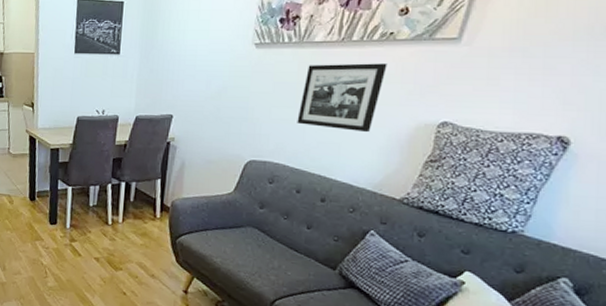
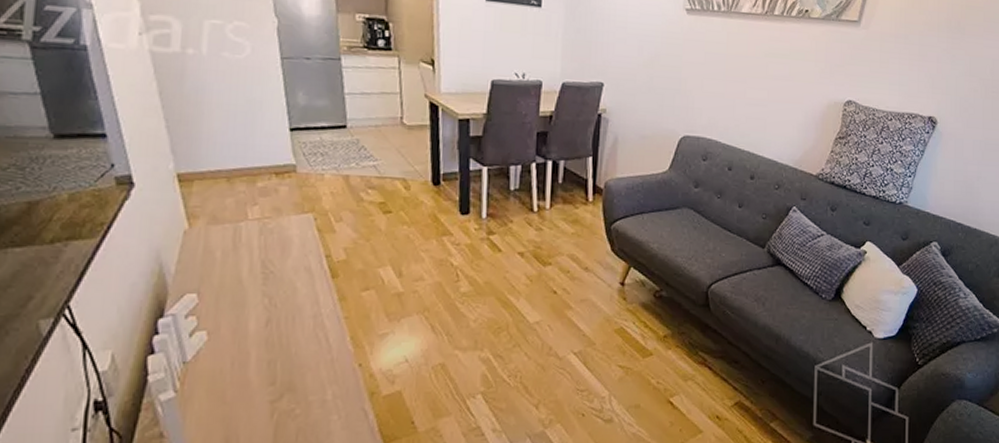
picture frame: present [297,63,387,133] -> none [727,36,804,109]

